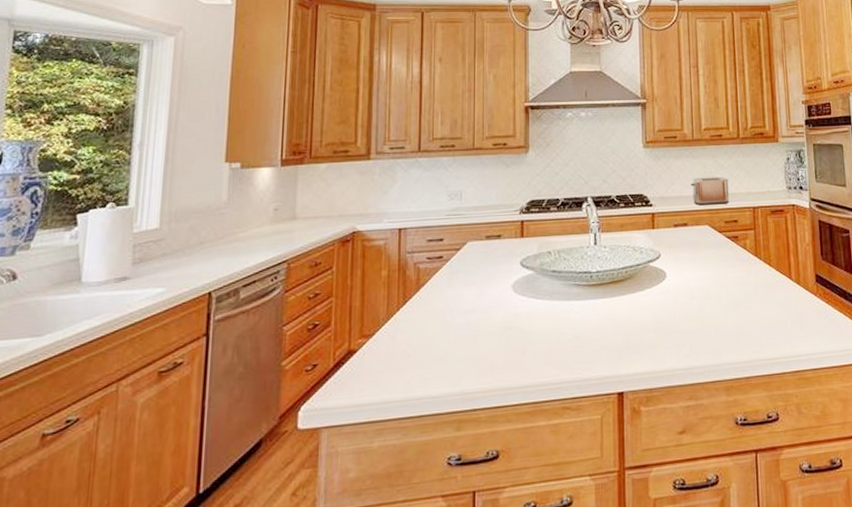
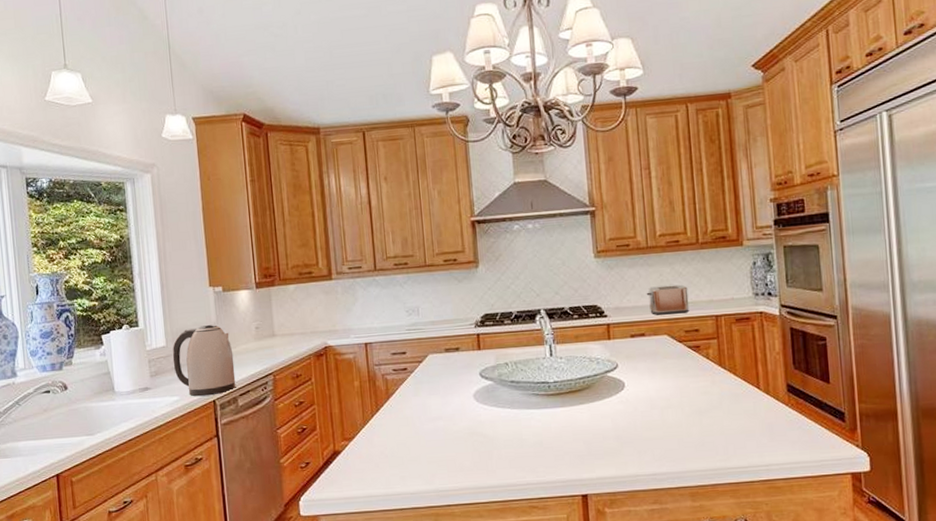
kettle: none [164,205,243,287] -> present [172,325,236,396]

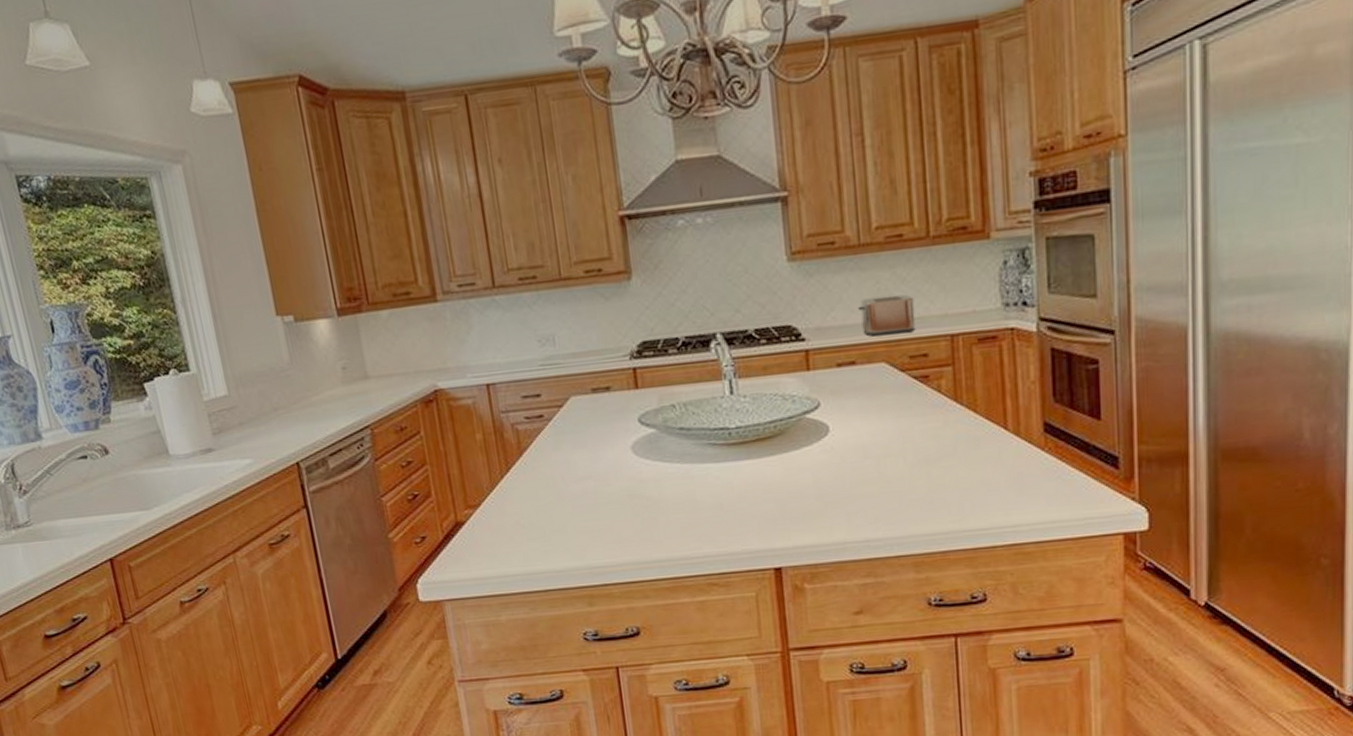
kettle: present [172,325,236,396] -> none [237,365,324,458]

